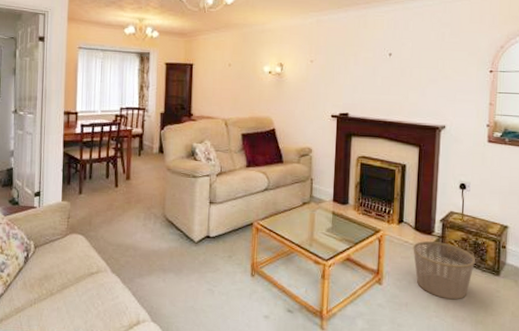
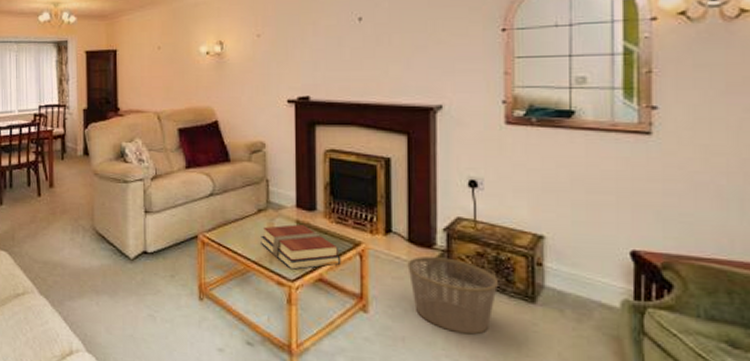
books: none [303,215,365,251] -> present [261,224,341,270]

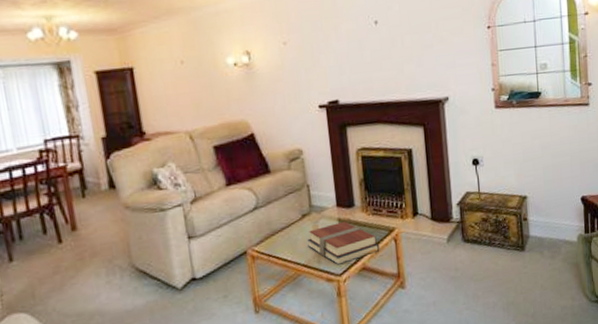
basket: present [407,256,499,335] -> none [432,227,500,288]

